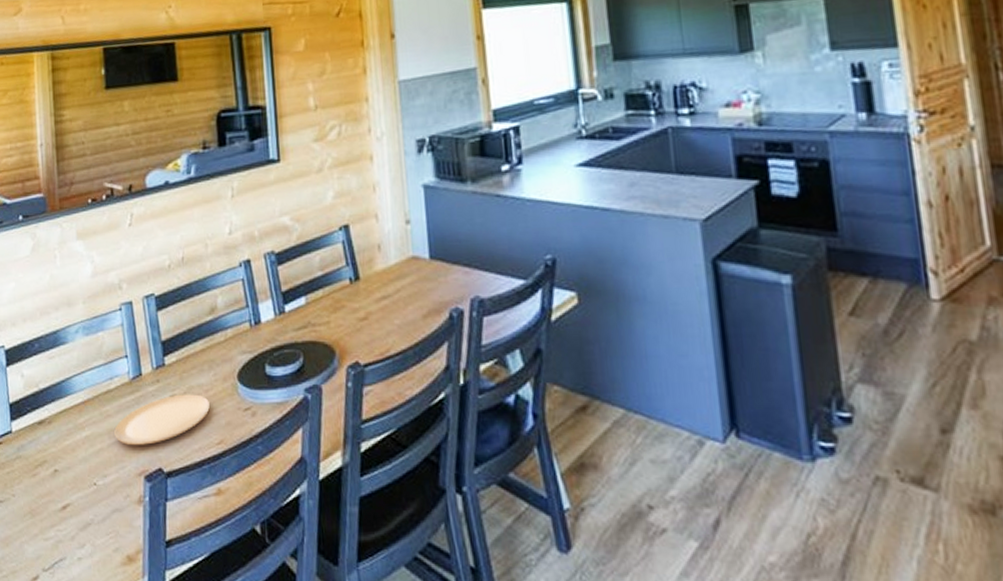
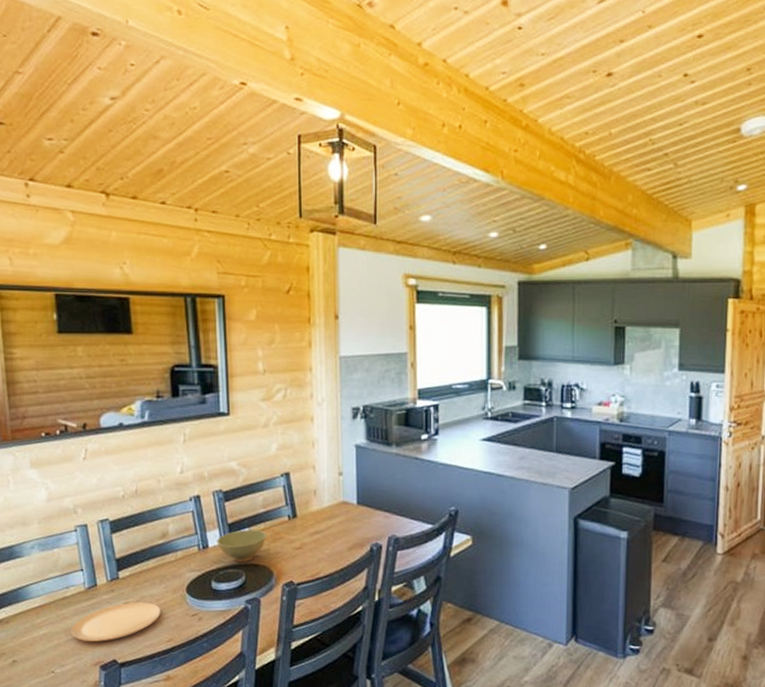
bowl: none [270,298,326,341] -> present [217,529,267,563]

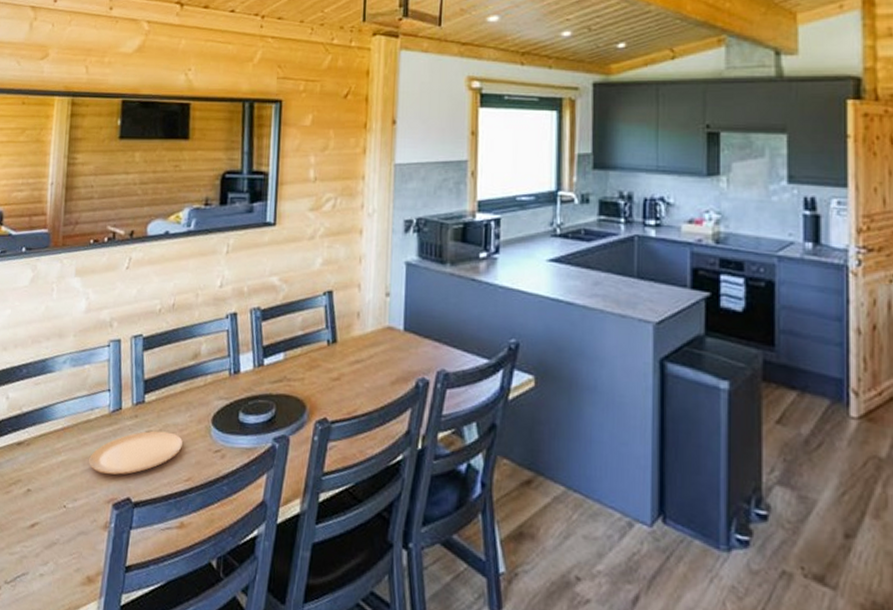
bowl: present [217,529,267,563] -> none [249,354,303,393]

